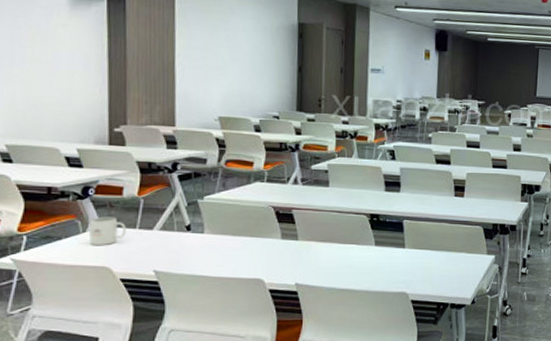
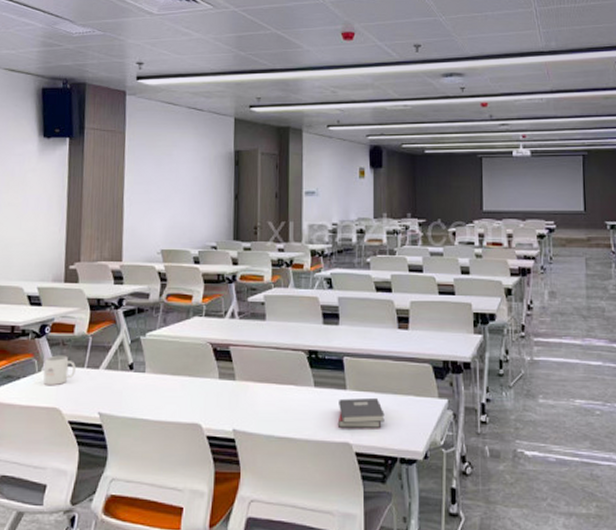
hardback book: none [395,254,439,280] -> present [337,397,385,428]

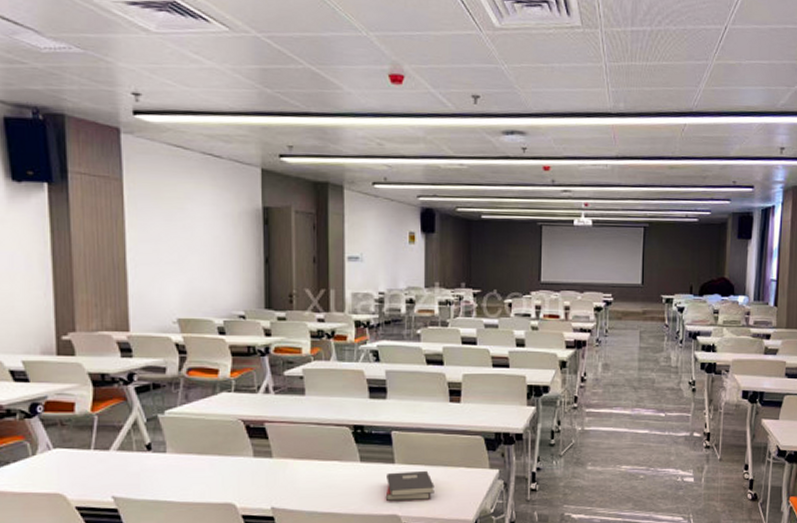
mug: present [43,355,76,386] -> none [38,436,80,471]

